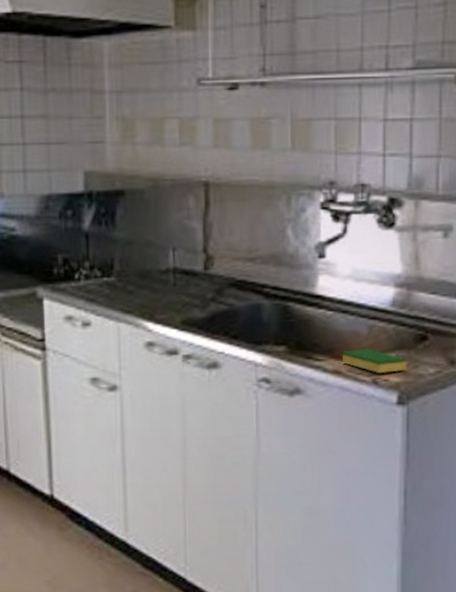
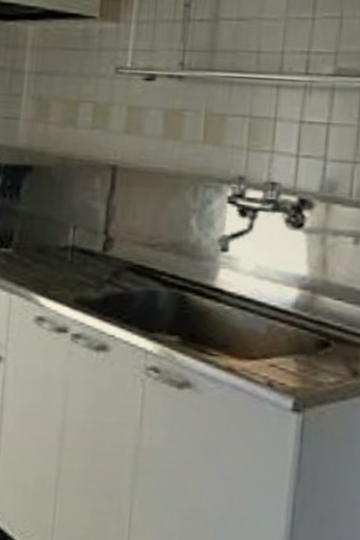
dish sponge: present [343,348,407,374] -> none [237,348,306,377]

